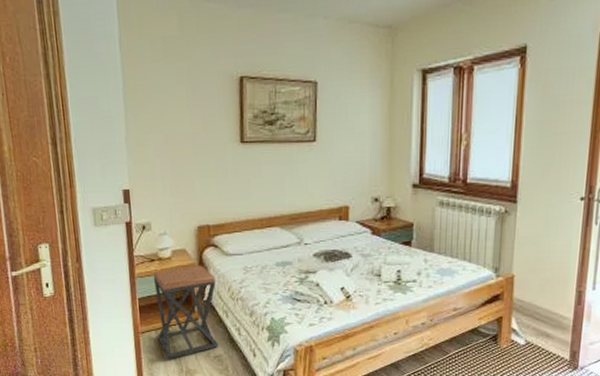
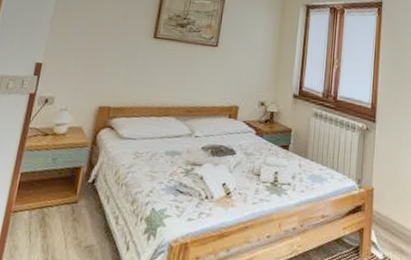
stool: present [153,265,218,359] -> none [30,144,105,245]

